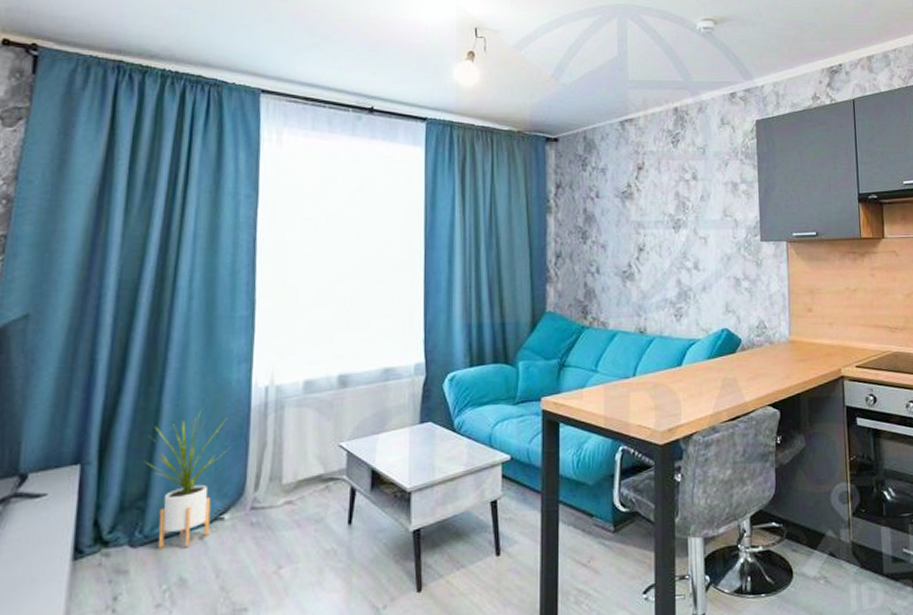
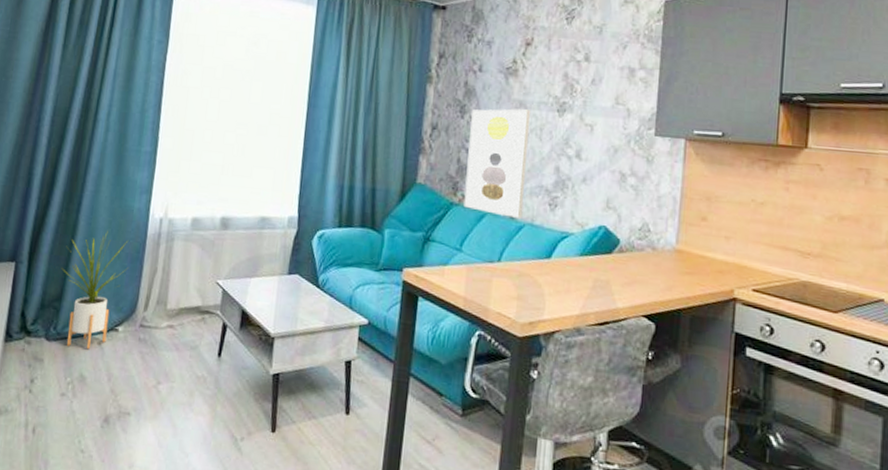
wall art: none [594,229,652,333] -> present [463,109,530,219]

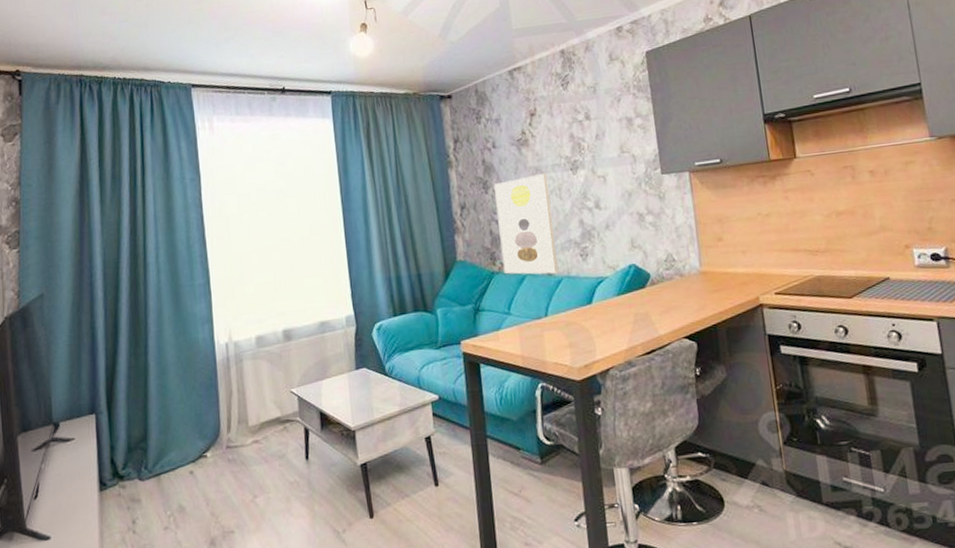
house plant: present [62,231,128,350] -> none [141,366,204,481]

